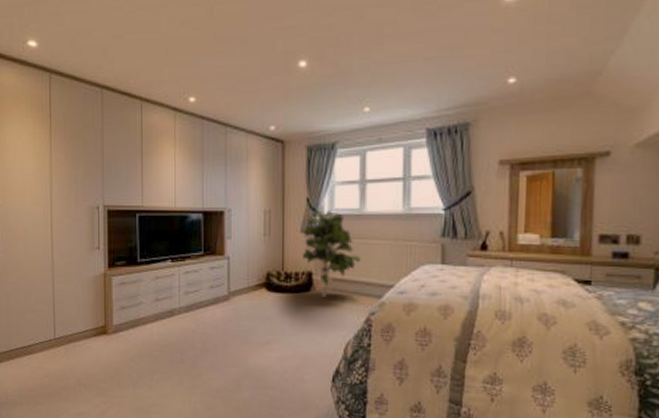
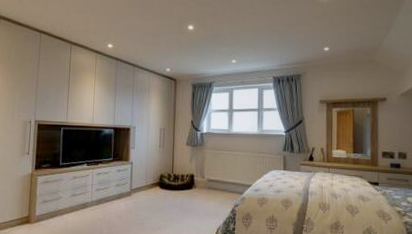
indoor plant: present [301,209,361,297] -> none [186,129,228,193]

